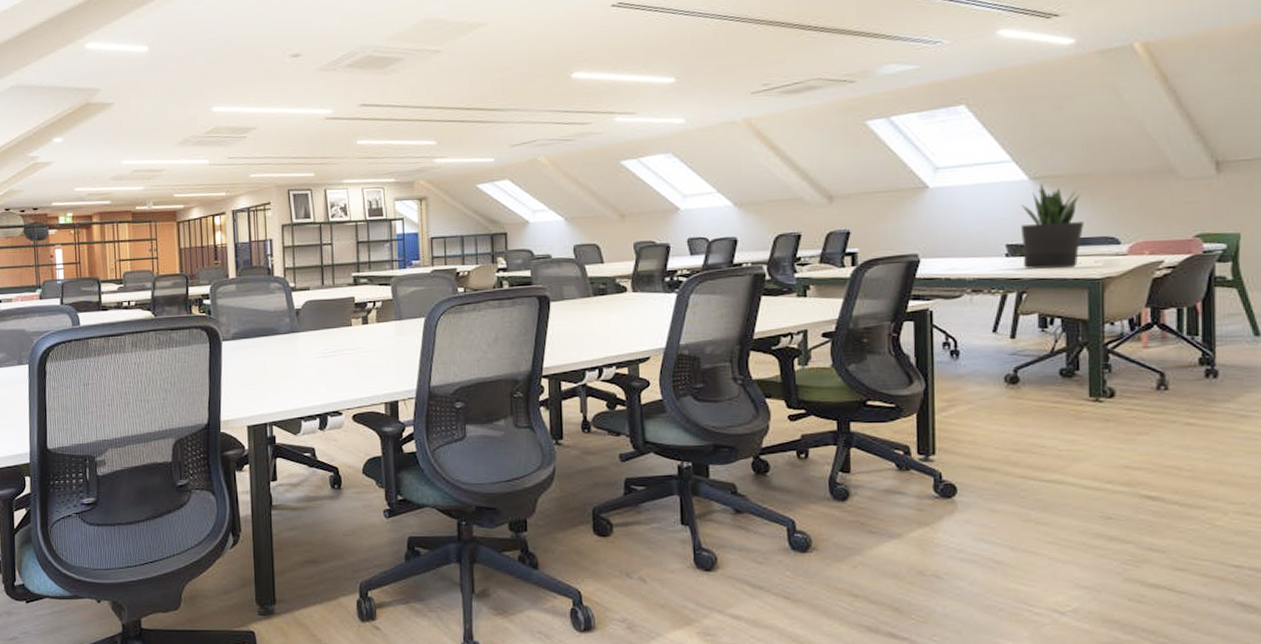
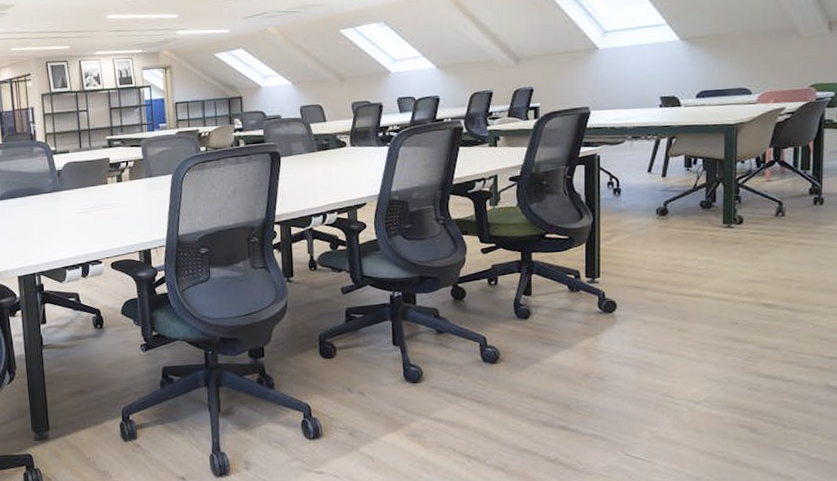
planter: present [1021,182,1084,269] -> none [673,42,723,118]

